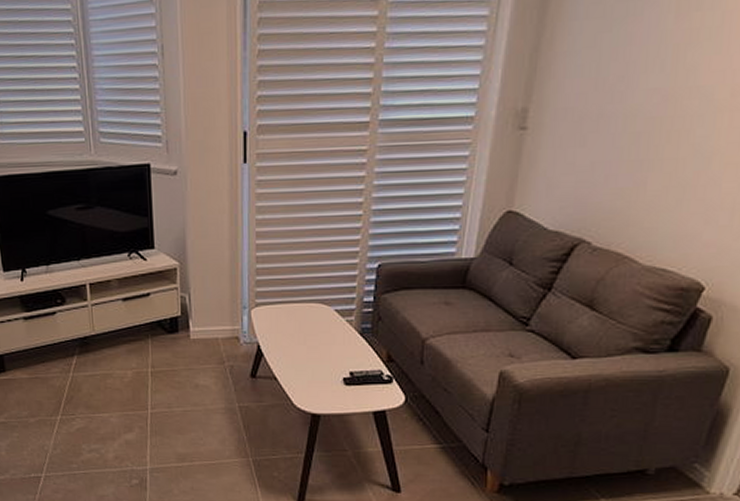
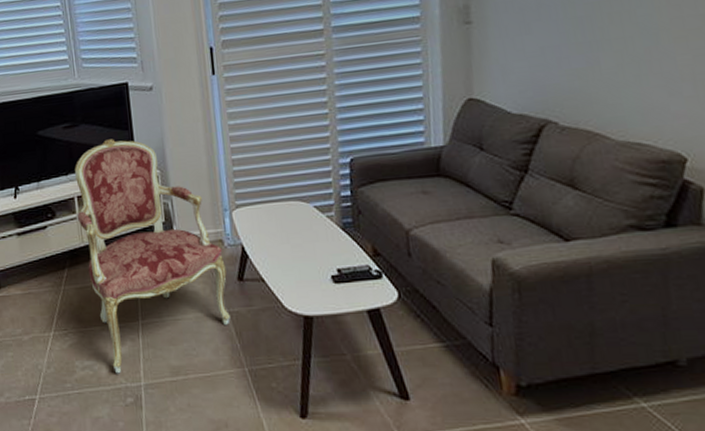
armchair: none [88,225,240,458] -> present [75,139,230,374]

